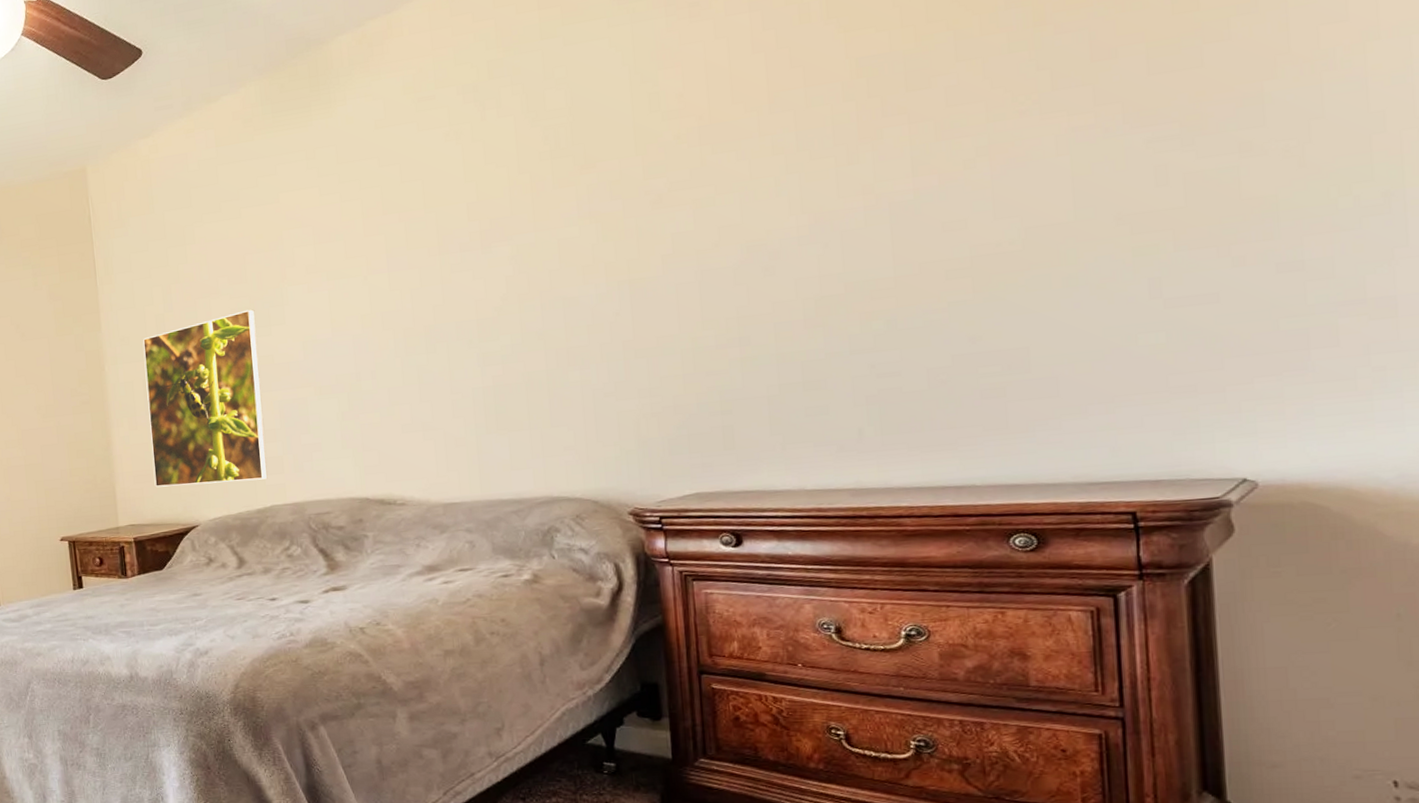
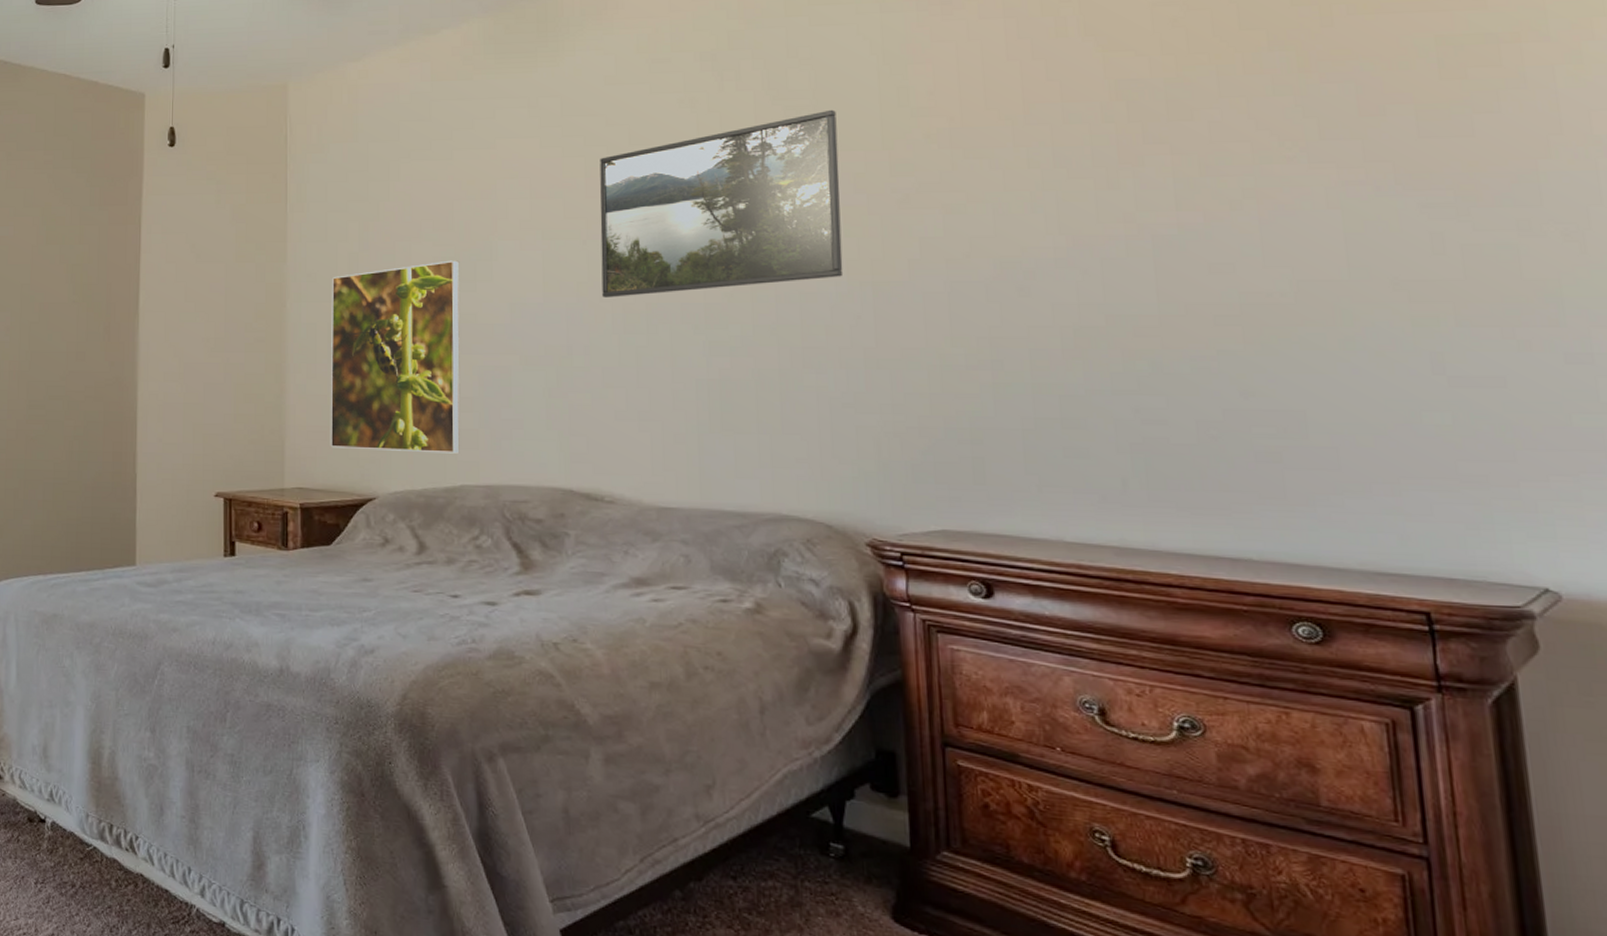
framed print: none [375,123,602,326] -> present [600,109,844,297]

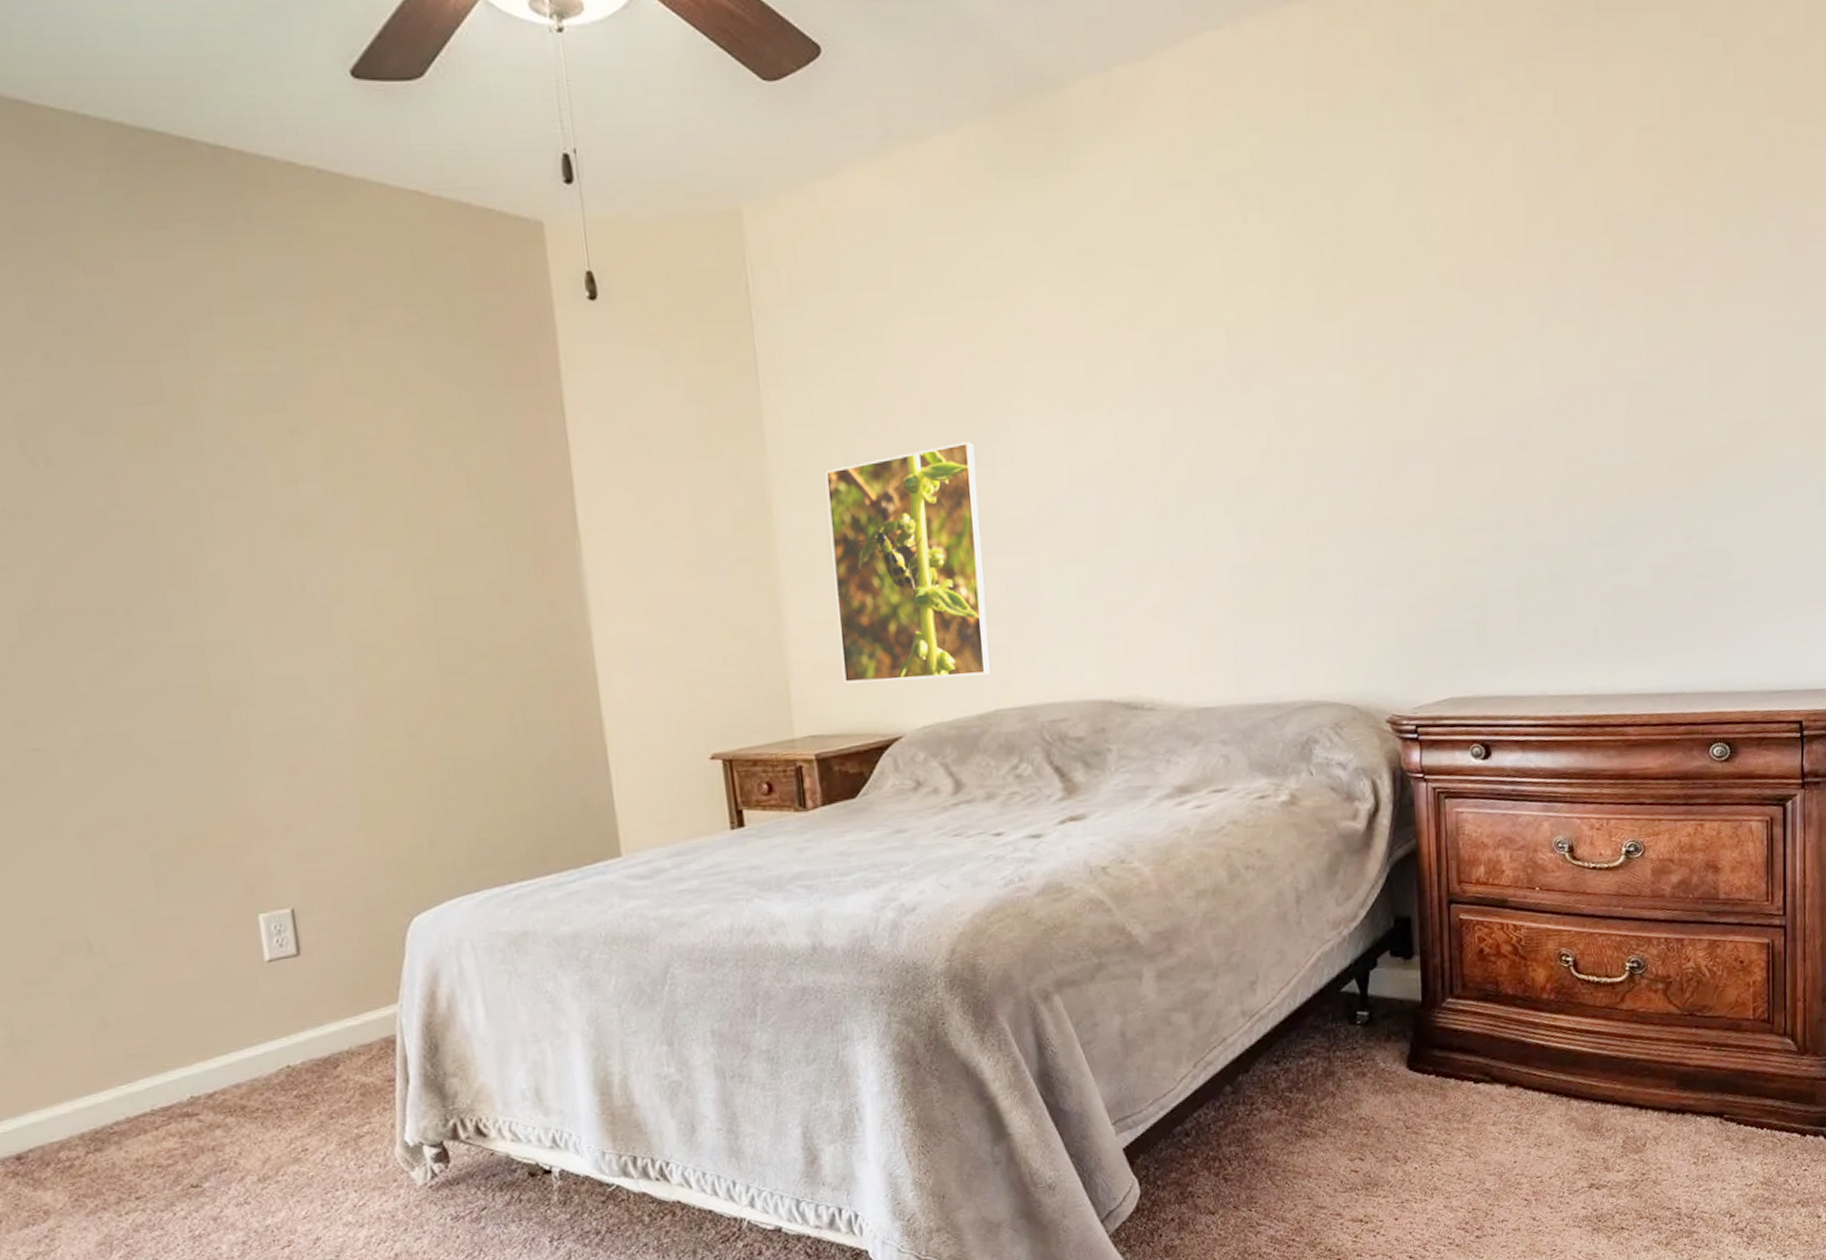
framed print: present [600,109,844,297] -> none [1122,246,1366,478]

